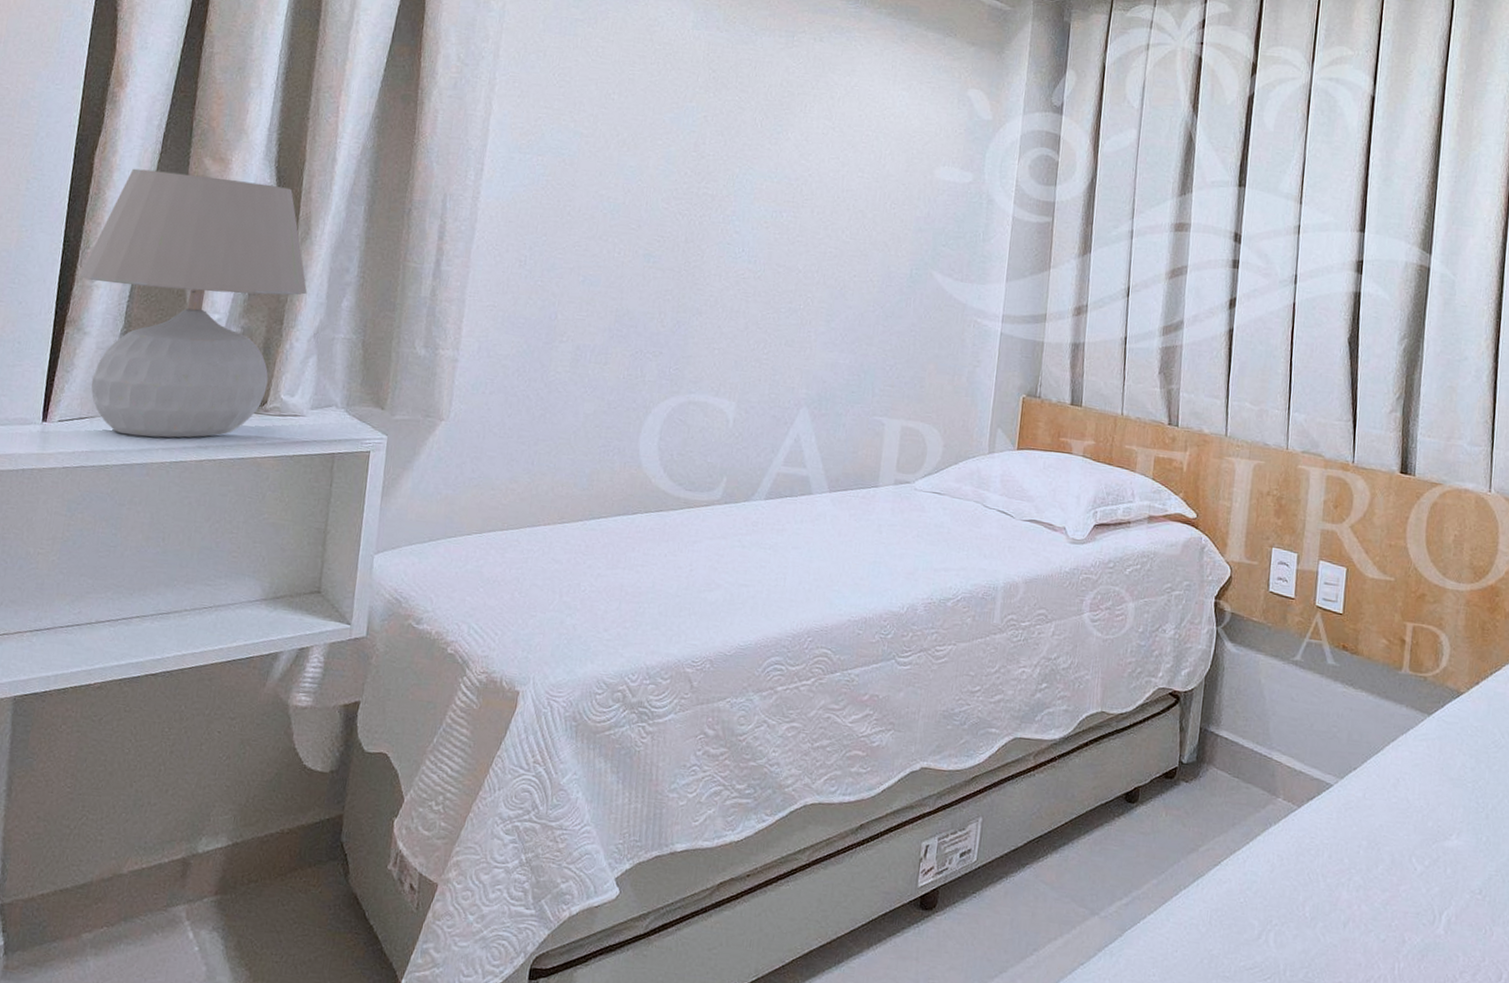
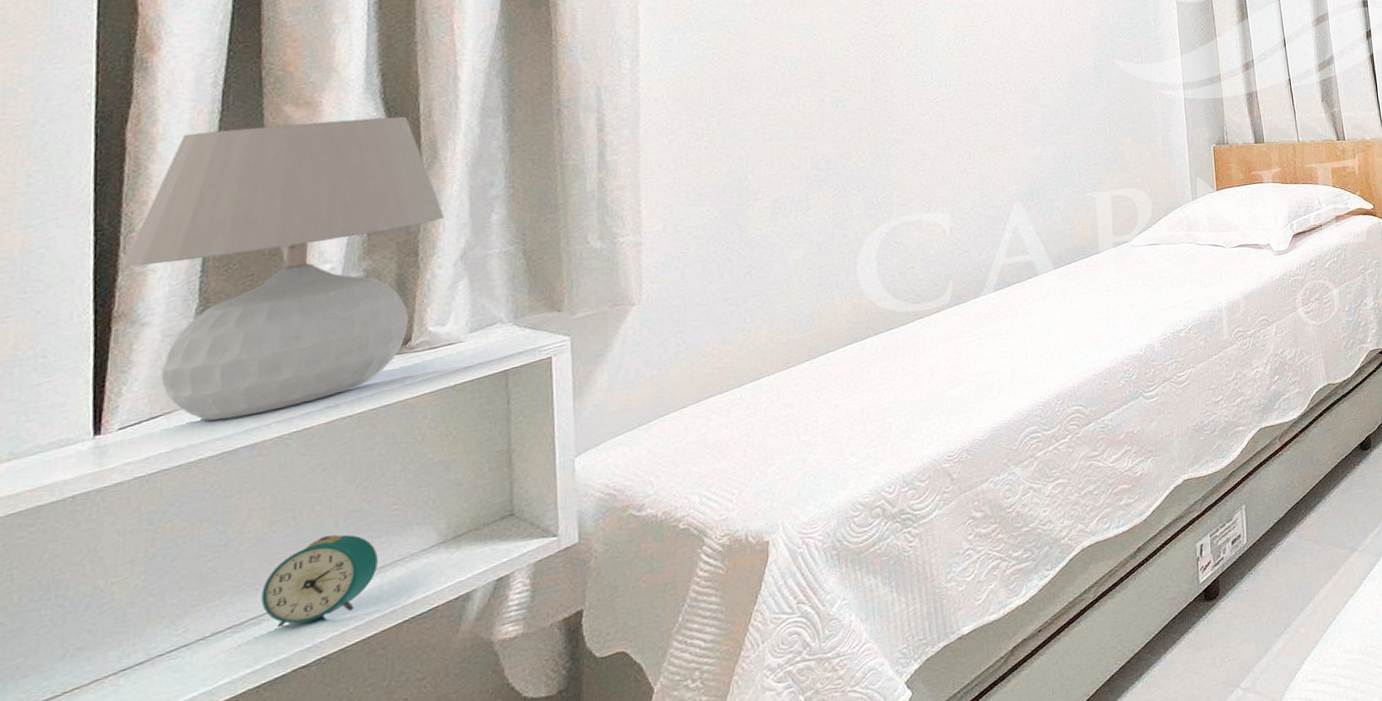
alarm clock: none [132,563,217,637] -> present [261,534,378,628]

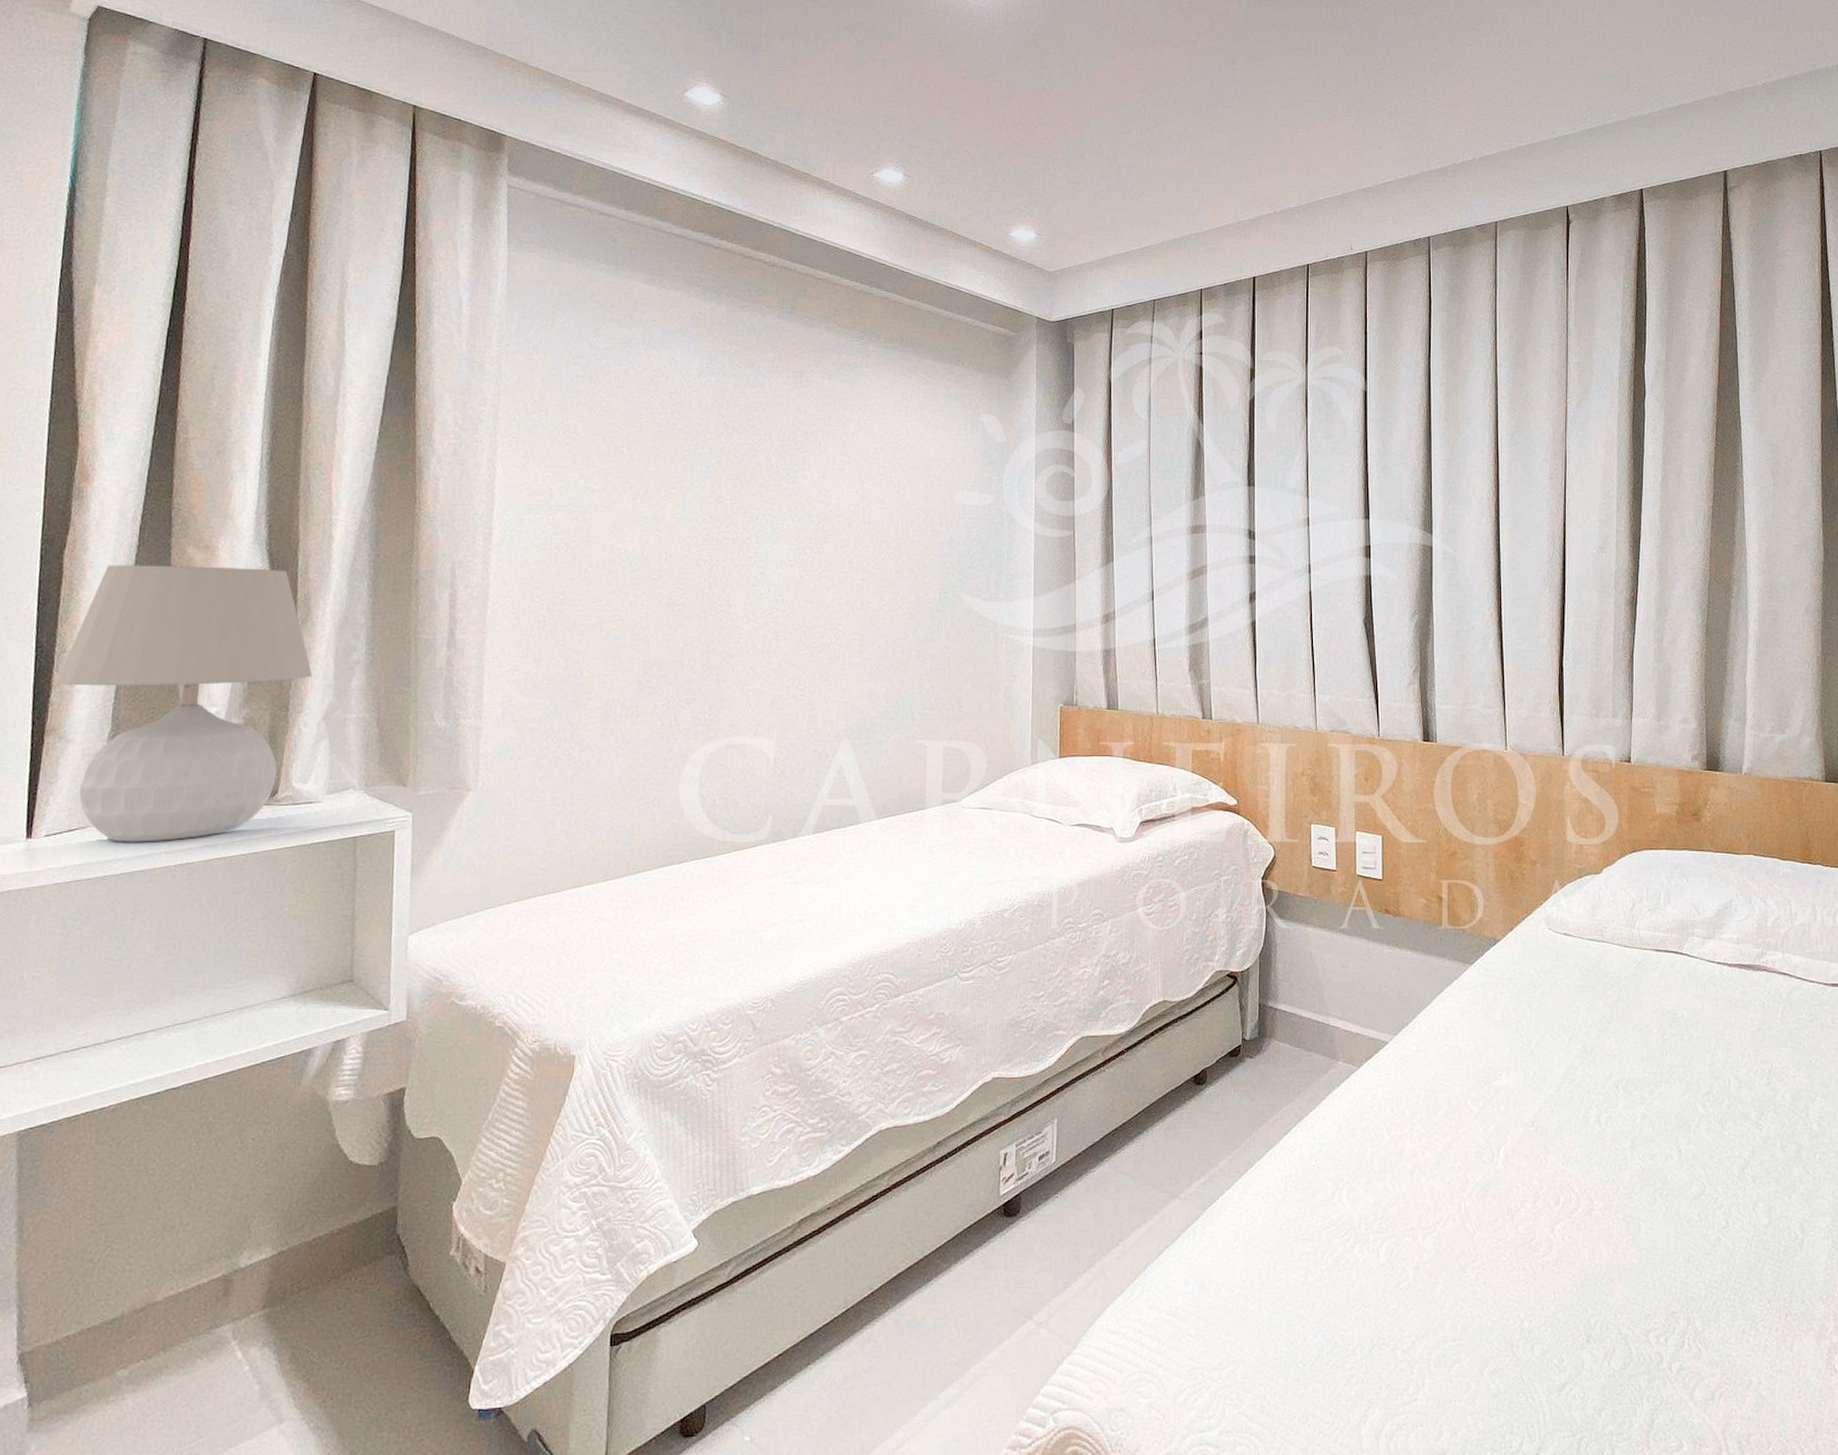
alarm clock: present [261,534,378,628] -> none [144,969,239,1048]

